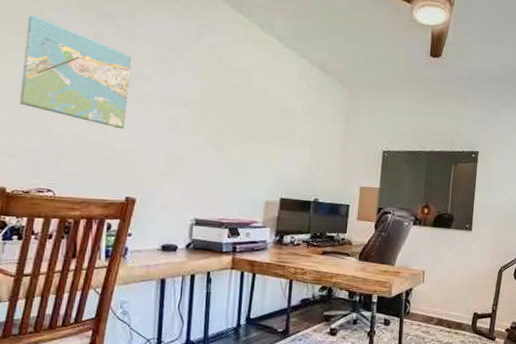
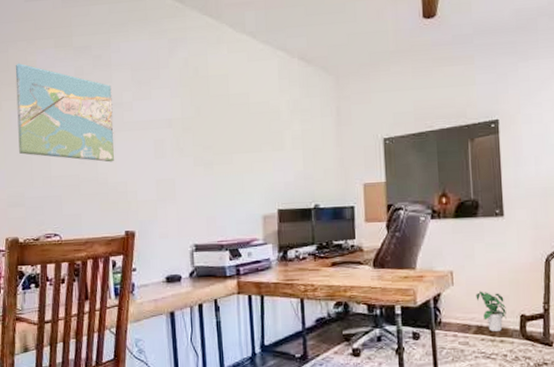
potted plant: none [440,290,463,325] -> present [476,291,507,331]

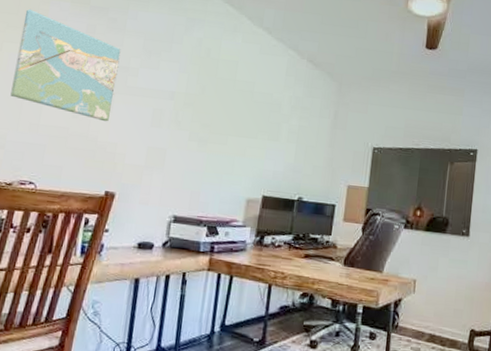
potted plant: present [476,291,507,331] -> none [433,302,459,342]

